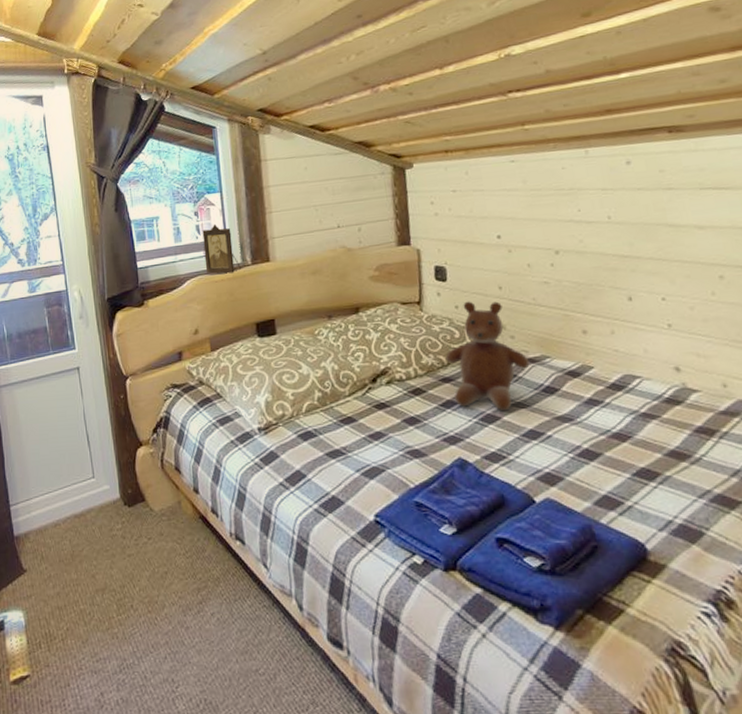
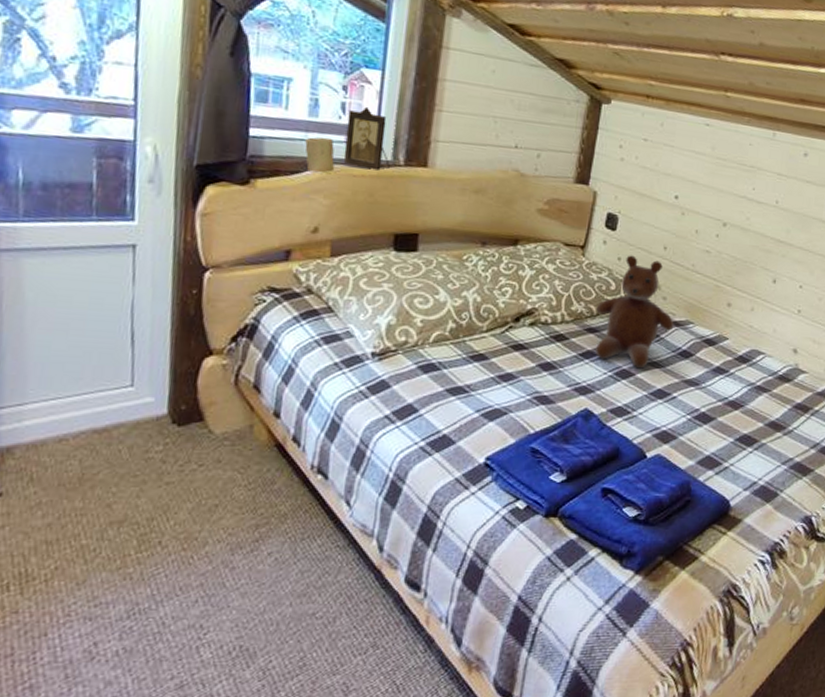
candle: none [176,255,201,286] -> present [305,137,335,173]

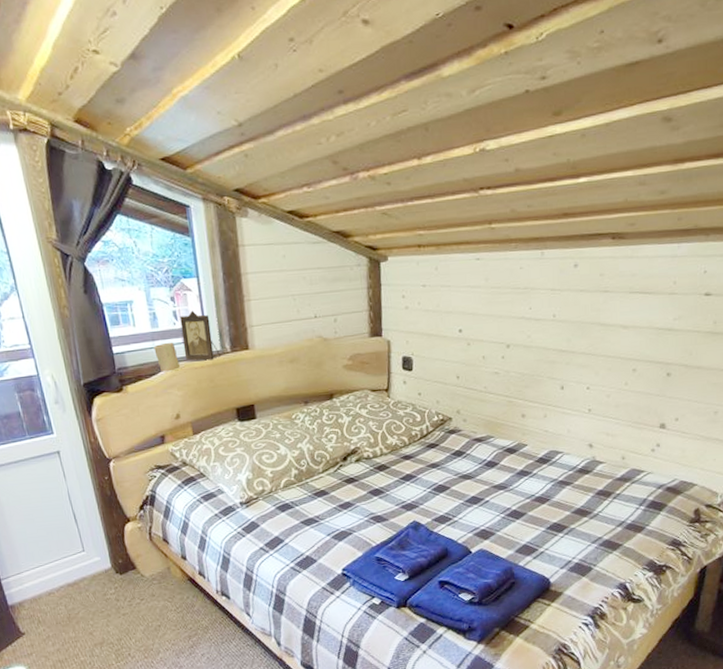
teddy bear: present [595,255,674,369] -> none [407,389,477,482]

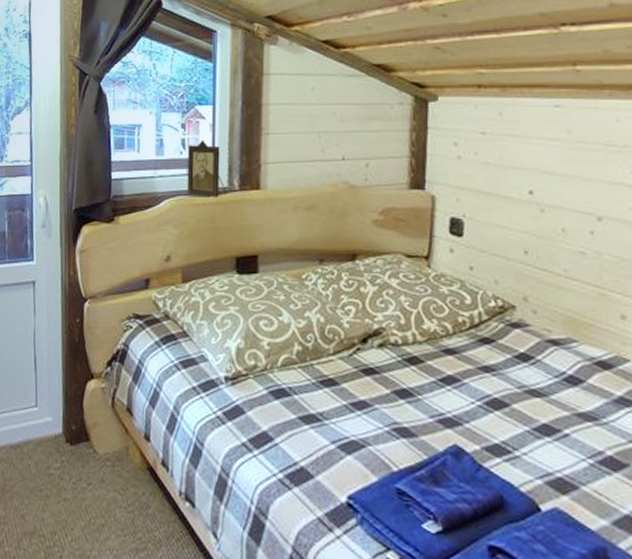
candle: present [154,342,181,372] -> none [155,172,181,205]

